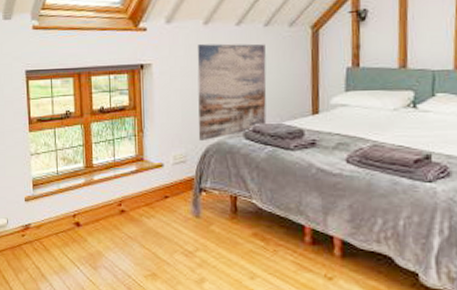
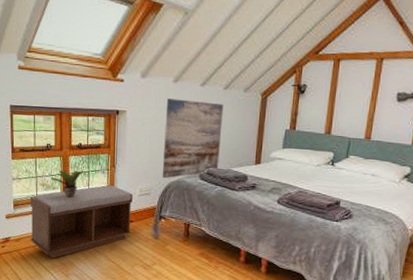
bench: none [51,154,167,248] -> present [30,185,133,259]
potted plant: none [72,140,108,172] -> present [51,170,84,198]

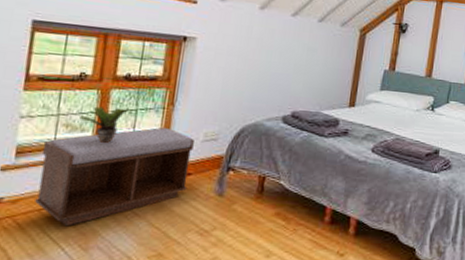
wall art: present [162,99,223,179] -> none [235,27,317,121]

